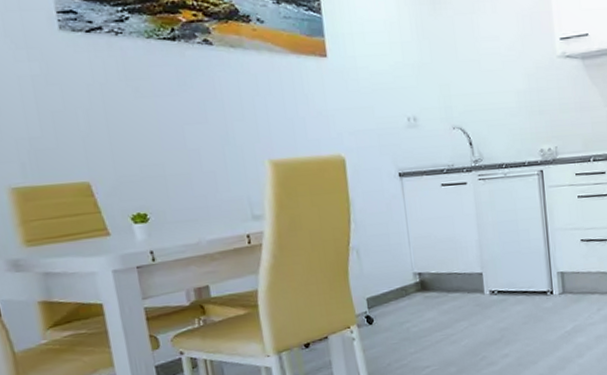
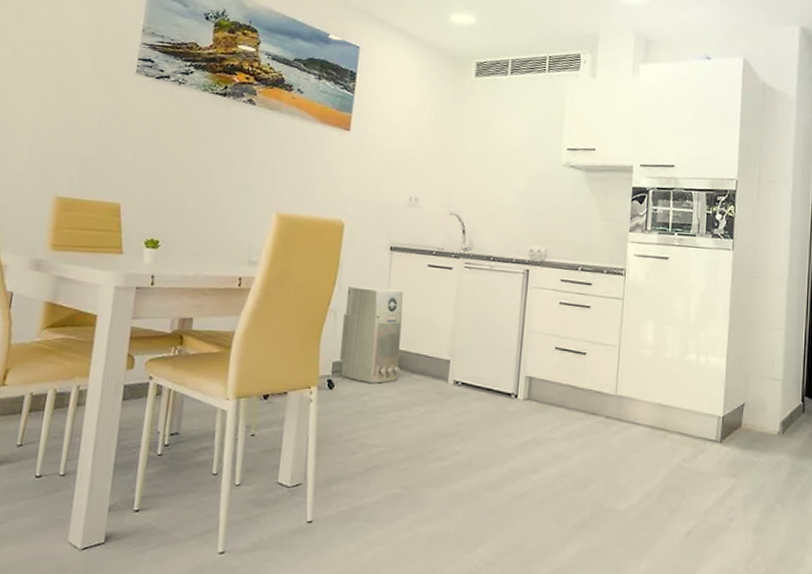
air purifier: none [364,214,435,311] -> present [340,285,404,384]

